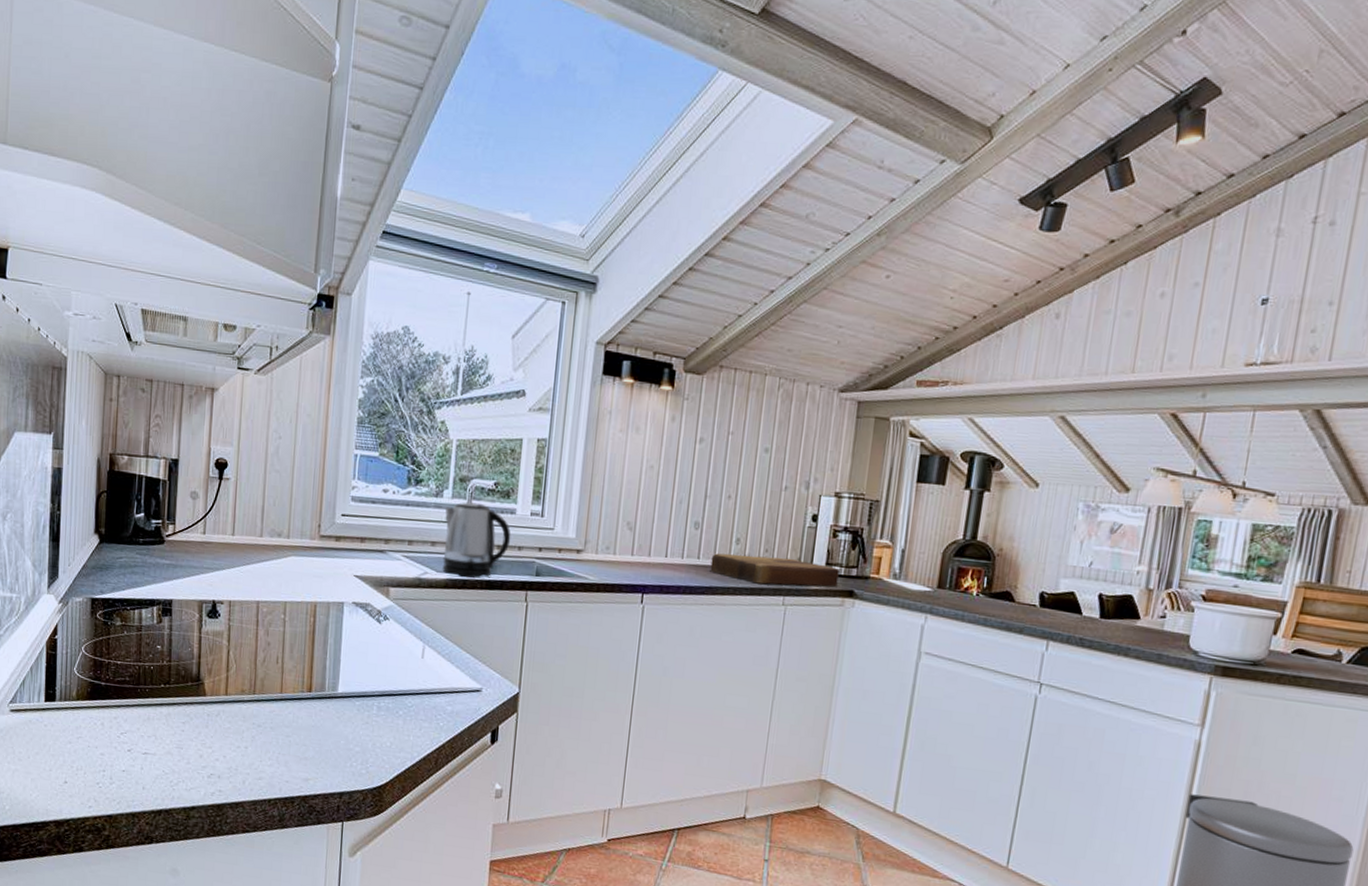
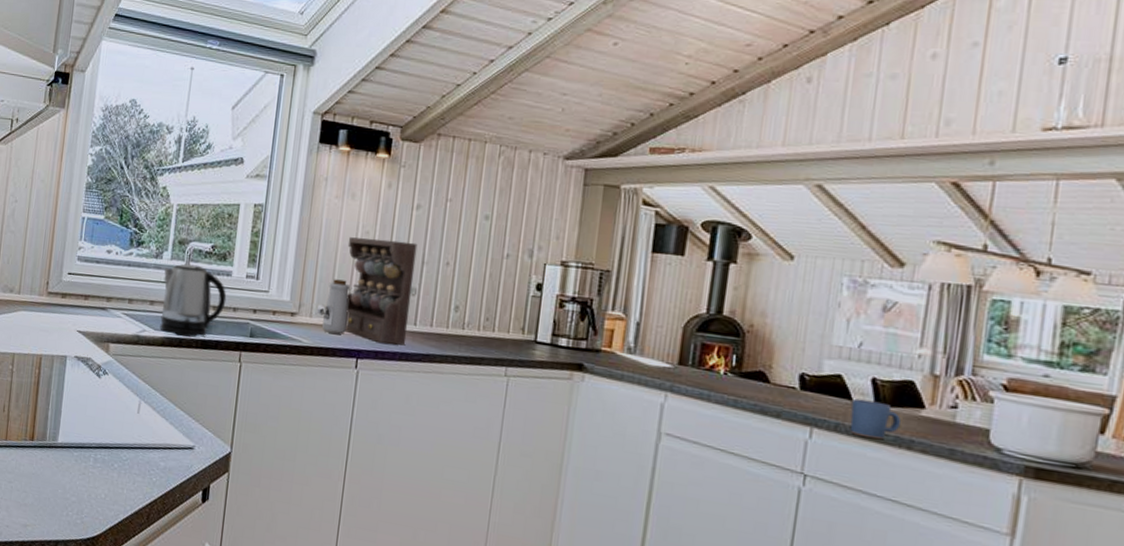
bottle: none [602,514,635,570] -> present [316,279,350,334]
spice rack: none [631,472,701,579] -> present [346,237,418,346]
cutting board: present [710,553,841,587] -> none [427,320,568,359]
mug: none [1079,613,1121,649] -> present [849,398,902,440]

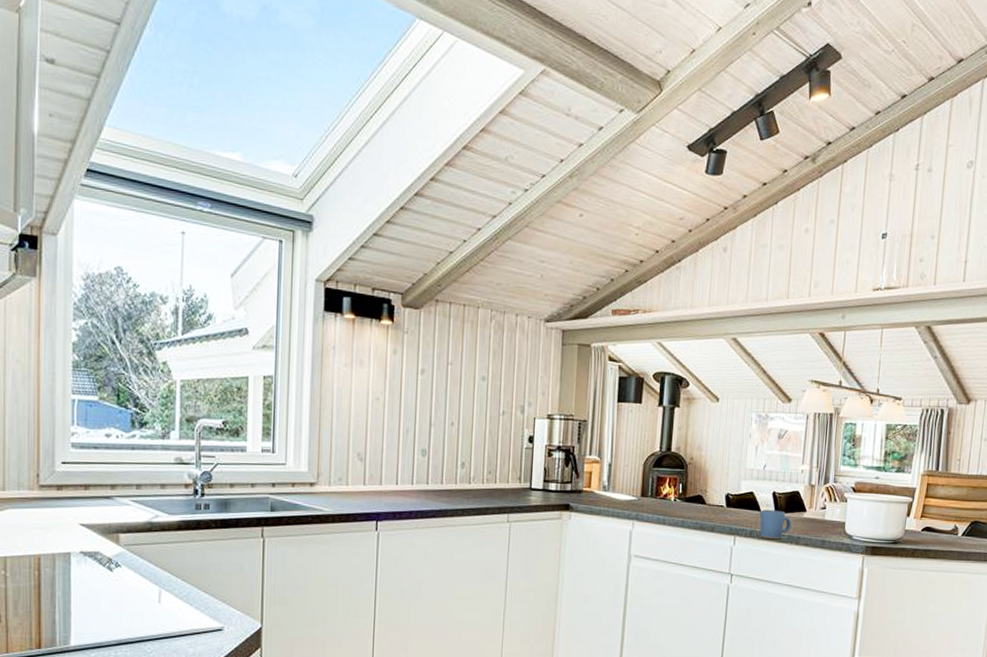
kettle: present [159,263,227,337] -> none [174,442,243,518]
bottle: present [316,279,350,334] -> none [334,446,366,499]
spice rack: present [346,237,418,346] -> none [359,404,425,505]

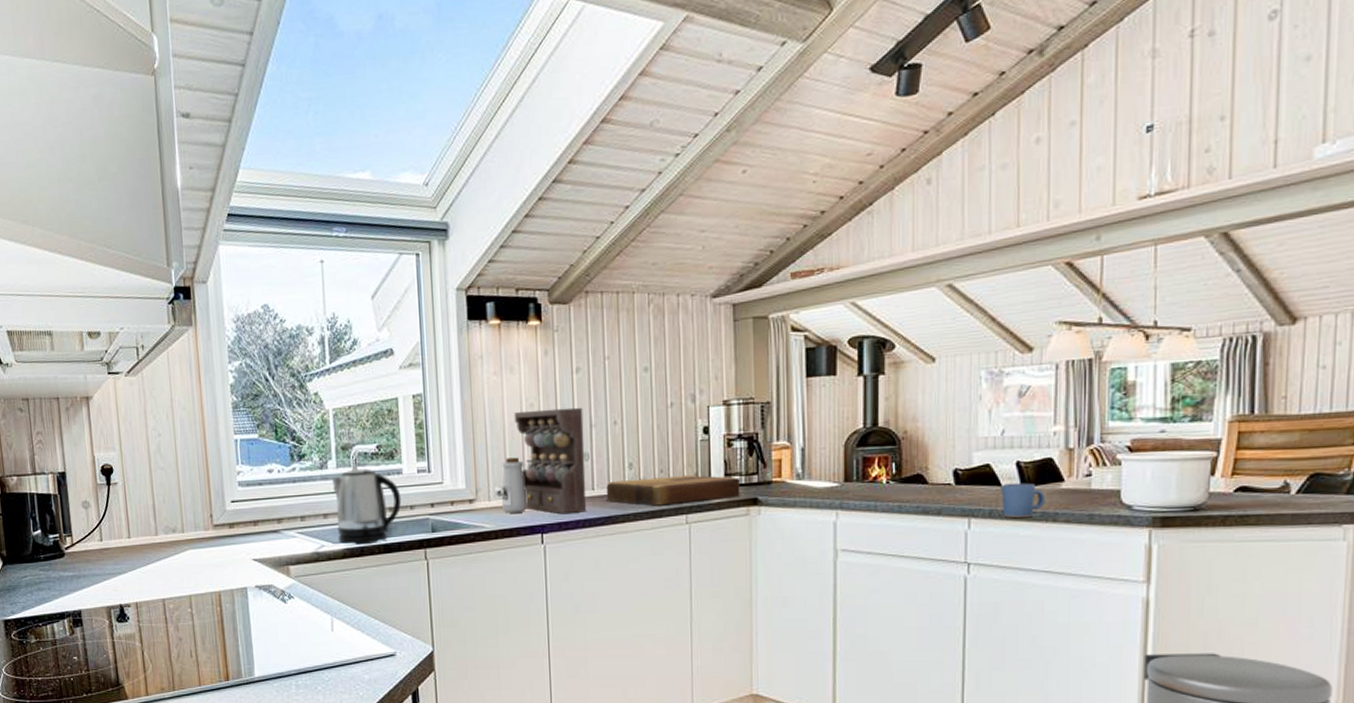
kettle: none [174,442,243,518] -> present [332,468,402,544]
bottle: none [334,446,366,499] -> present [493,457,528,513]
spice rack: none [359,404,425,505] -> present [513,407,587,515]
cutting board: none [439,477,557,504] -> present [606,474,741,506]

